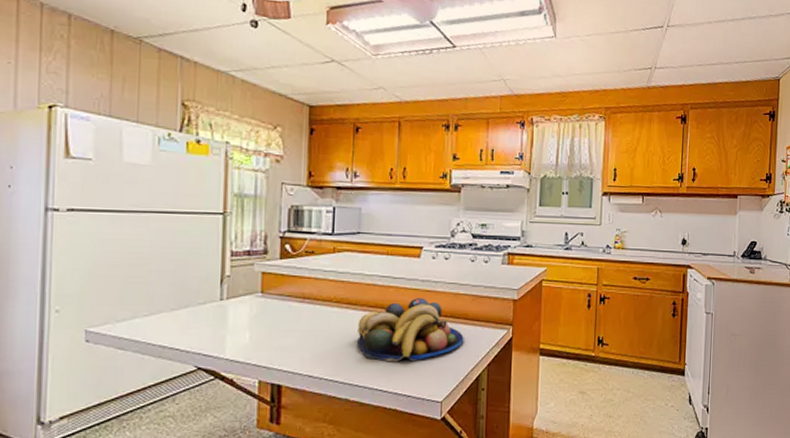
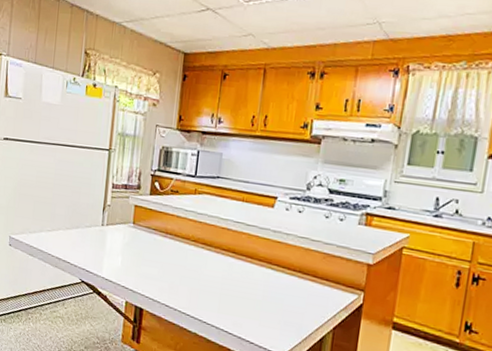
fruit bowl: present [356,298,464,362] -> none [208,247,311,310]

